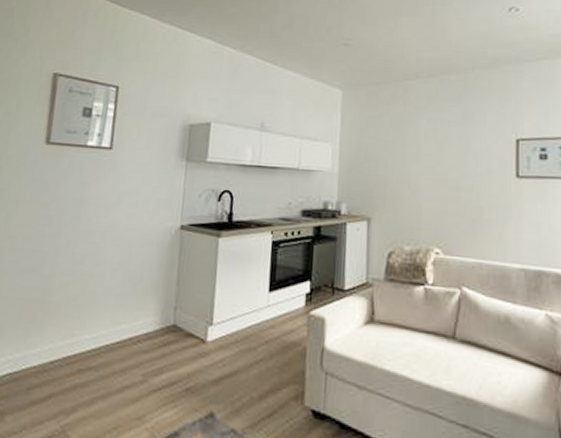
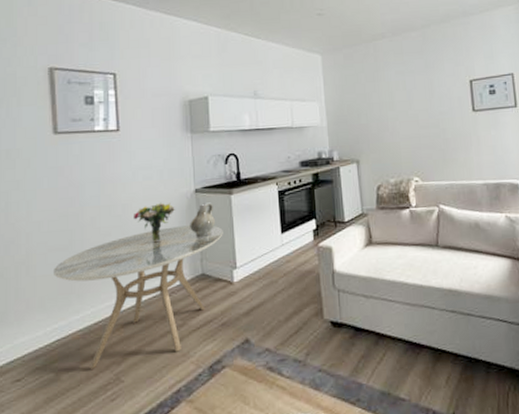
dining table: none [18,264,204,415] -> present [52,225,223,369]
bouquet: none [111,234,156,280] -> present [134,202,175,243]
ceramic jug: none [168,242,198,283] -> present [190,202,215,238]

